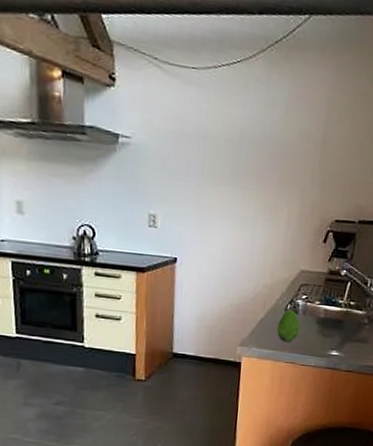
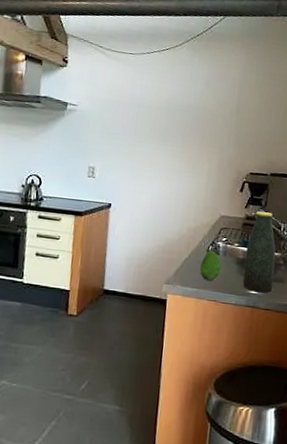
bottle: none [324,265,361,354] -> present [243,211,276,293]

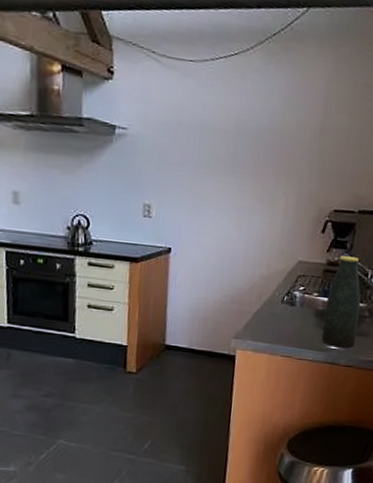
fruit: present [200,251,221,282] -> none [273,302,297,336]

